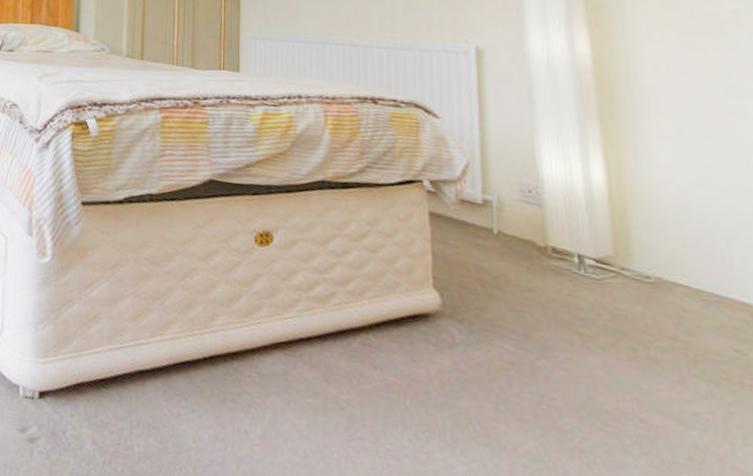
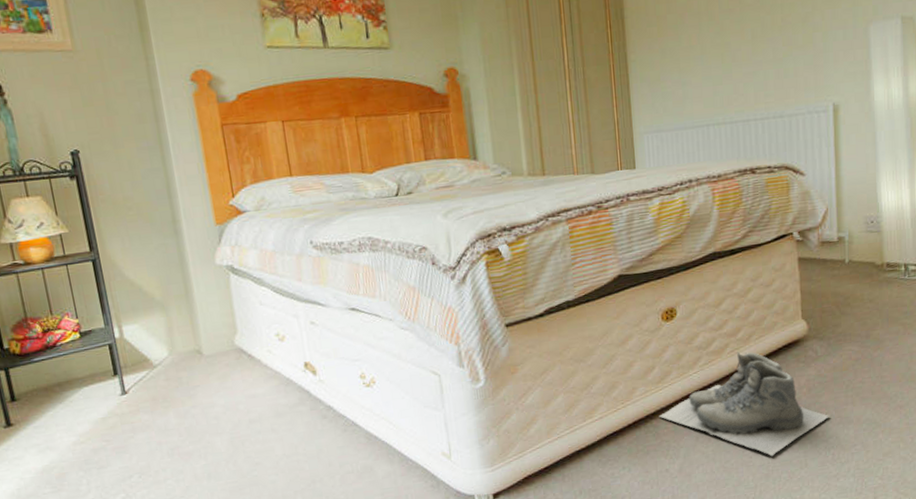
boots: none [242,306,473,461] -> present [659,351,830,457]

